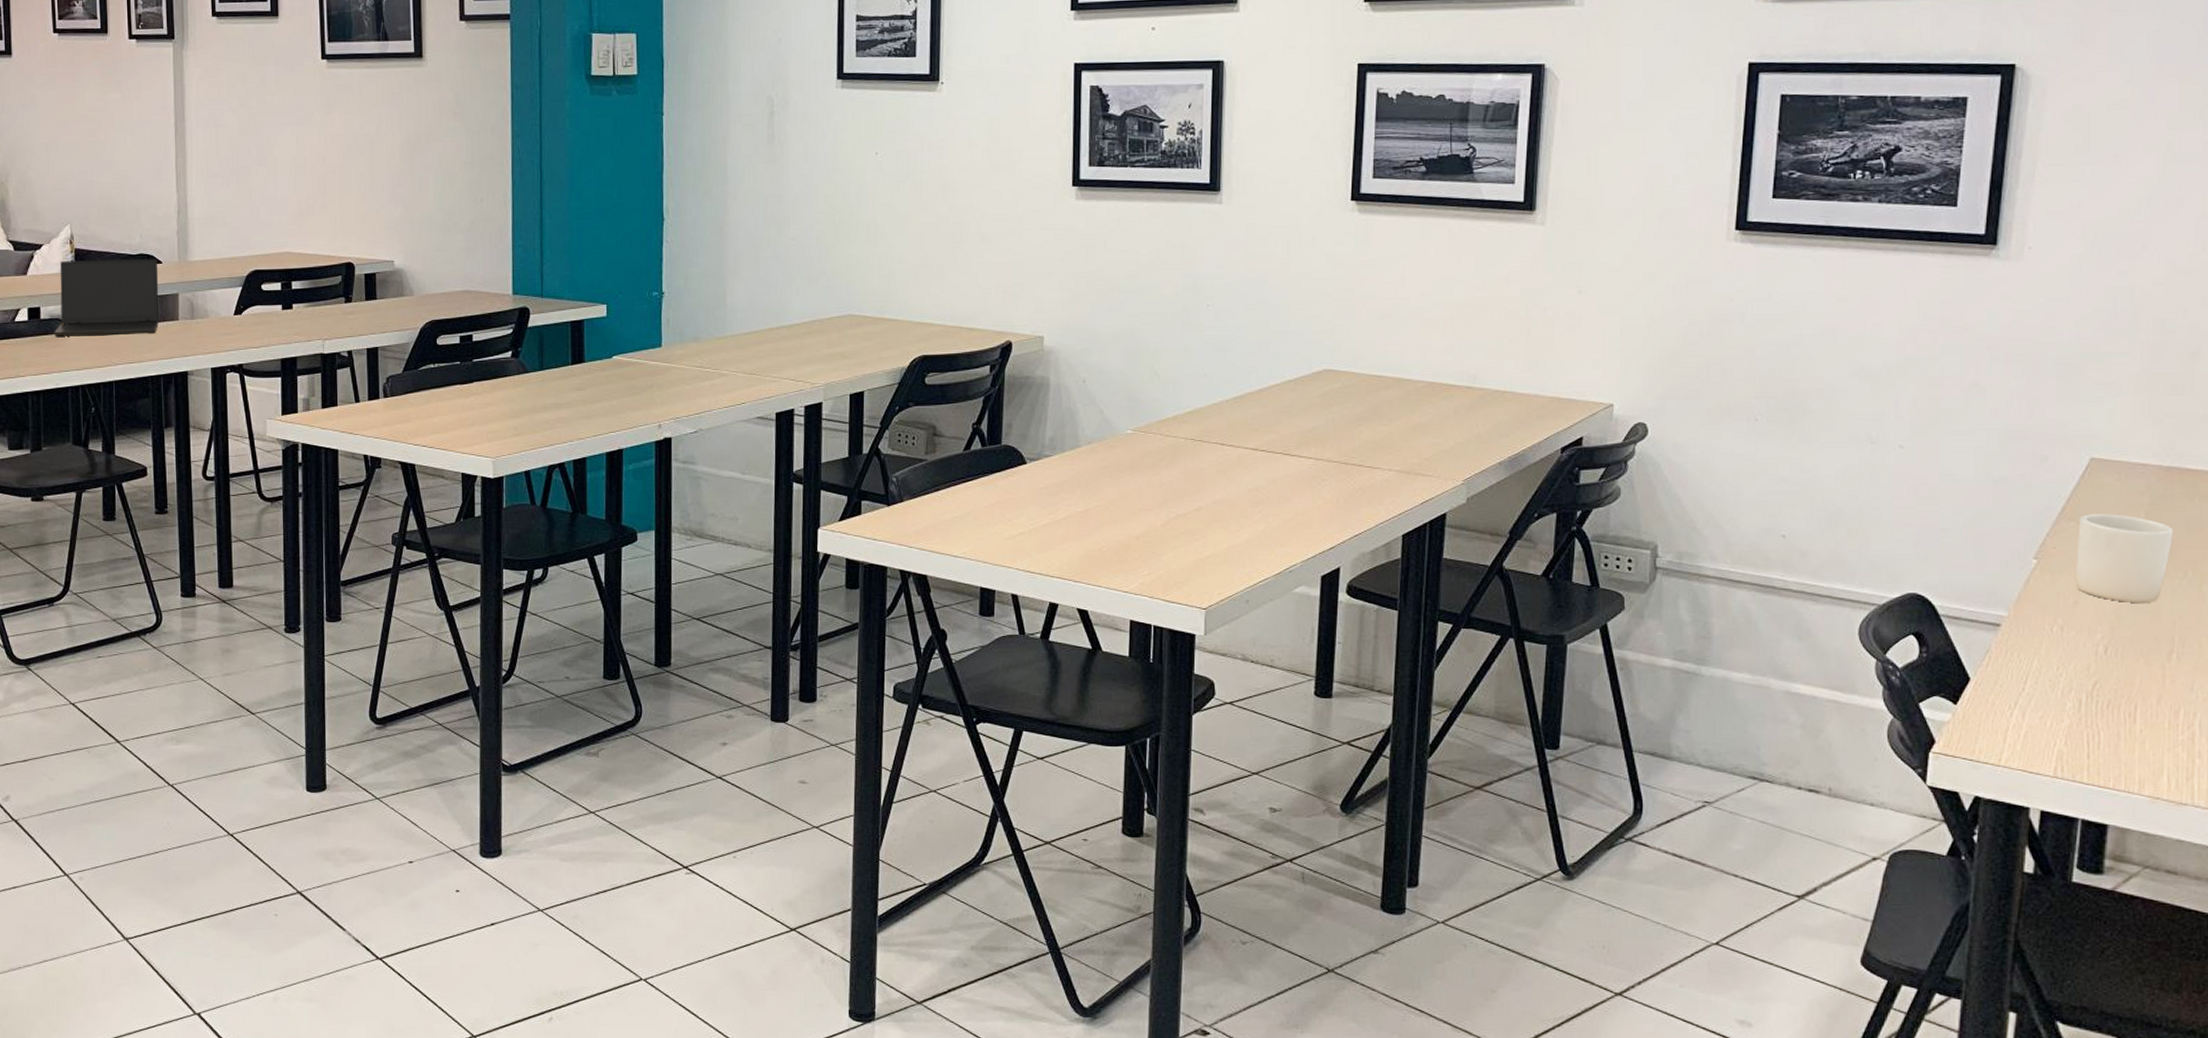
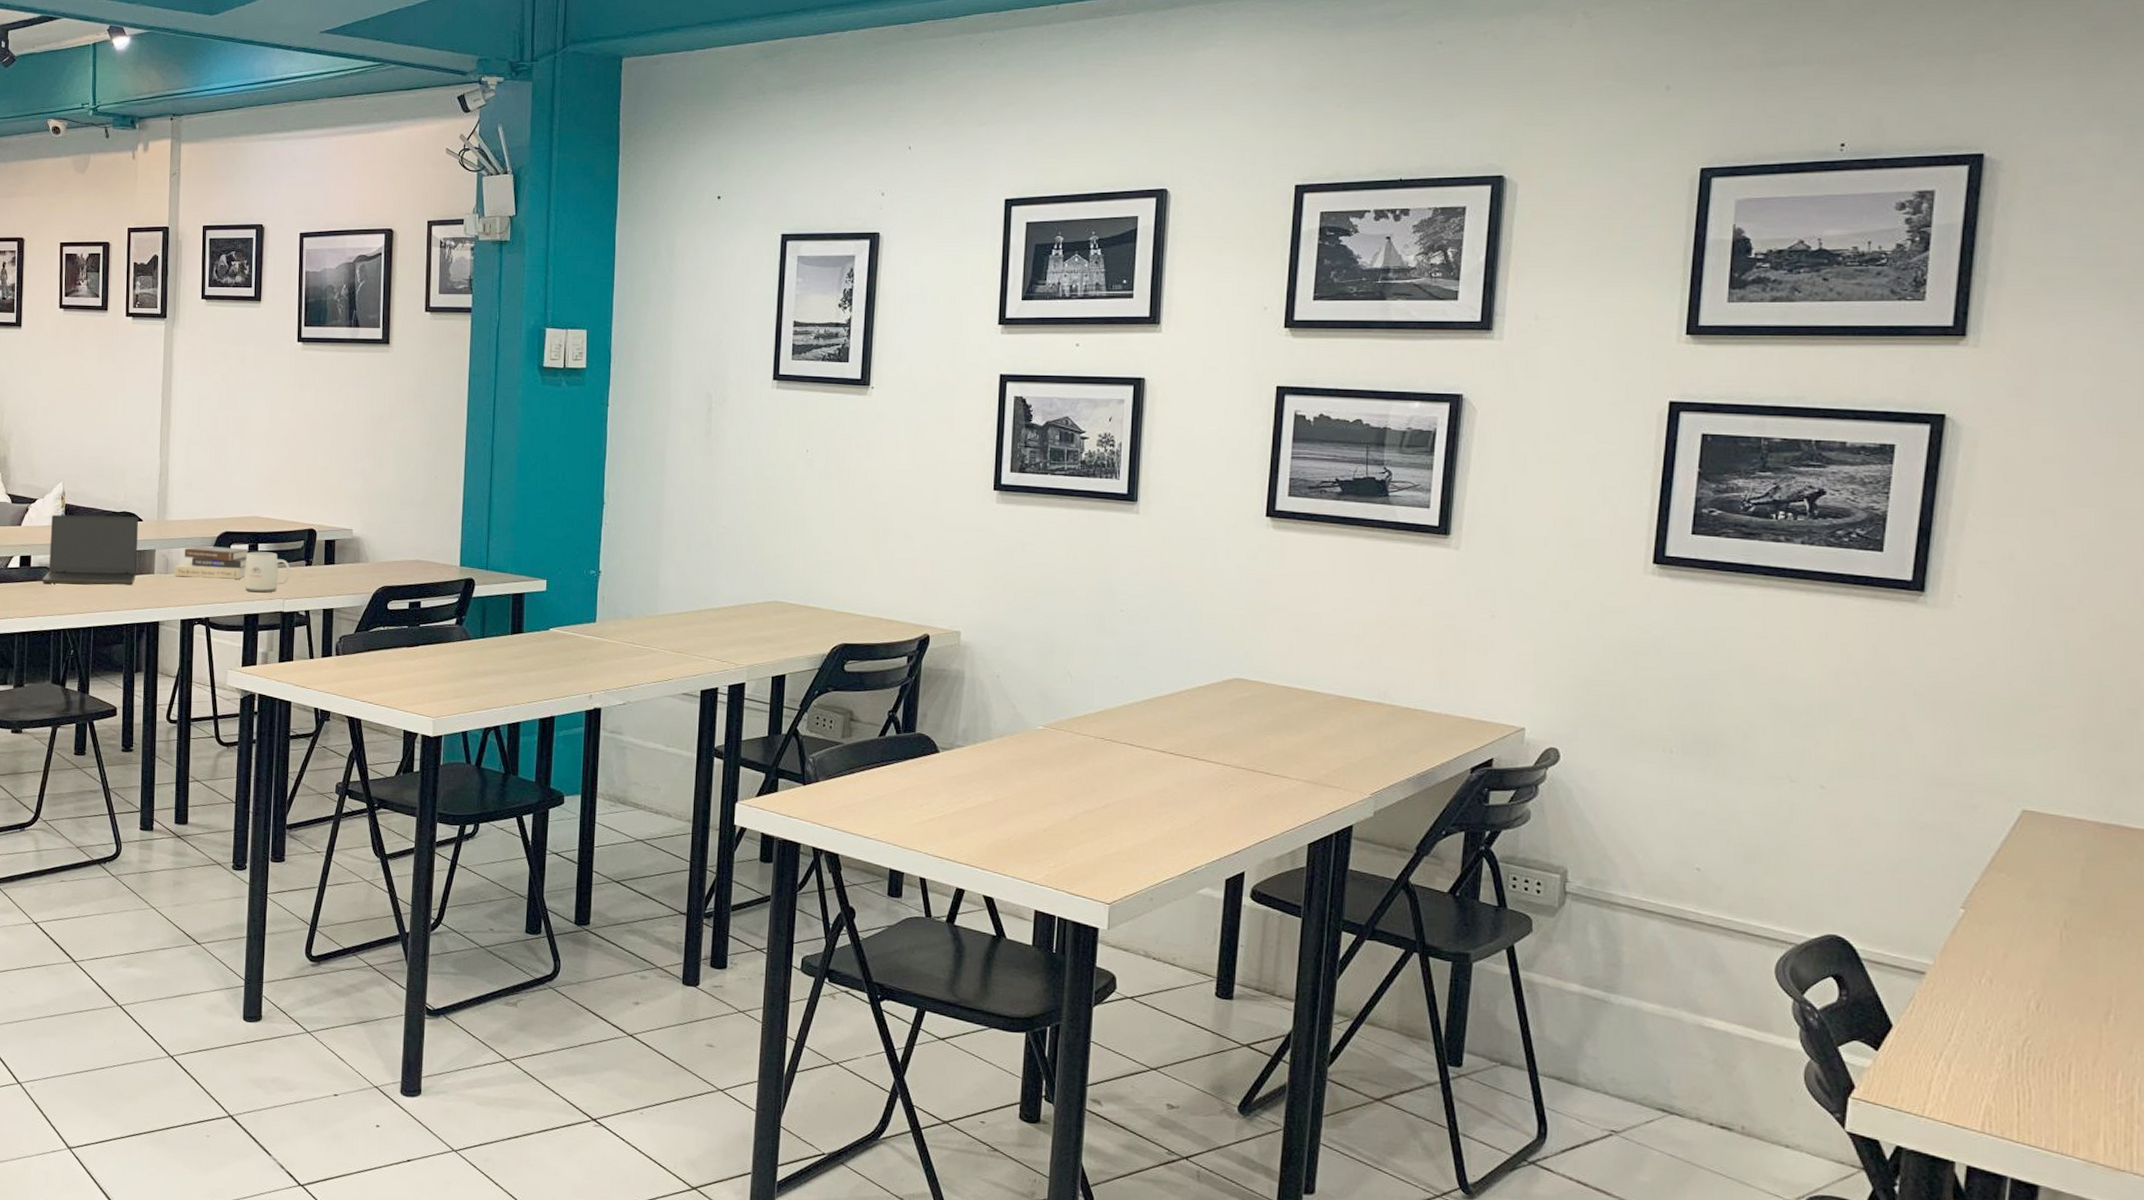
books: none [200,286,282,322] -> present [173,545,249,579]
mug: none [278,290,329,334] -> present [244,551,291,593]
mug: present [2075,514,2174,603] -> none [2005,866,2112,961]

